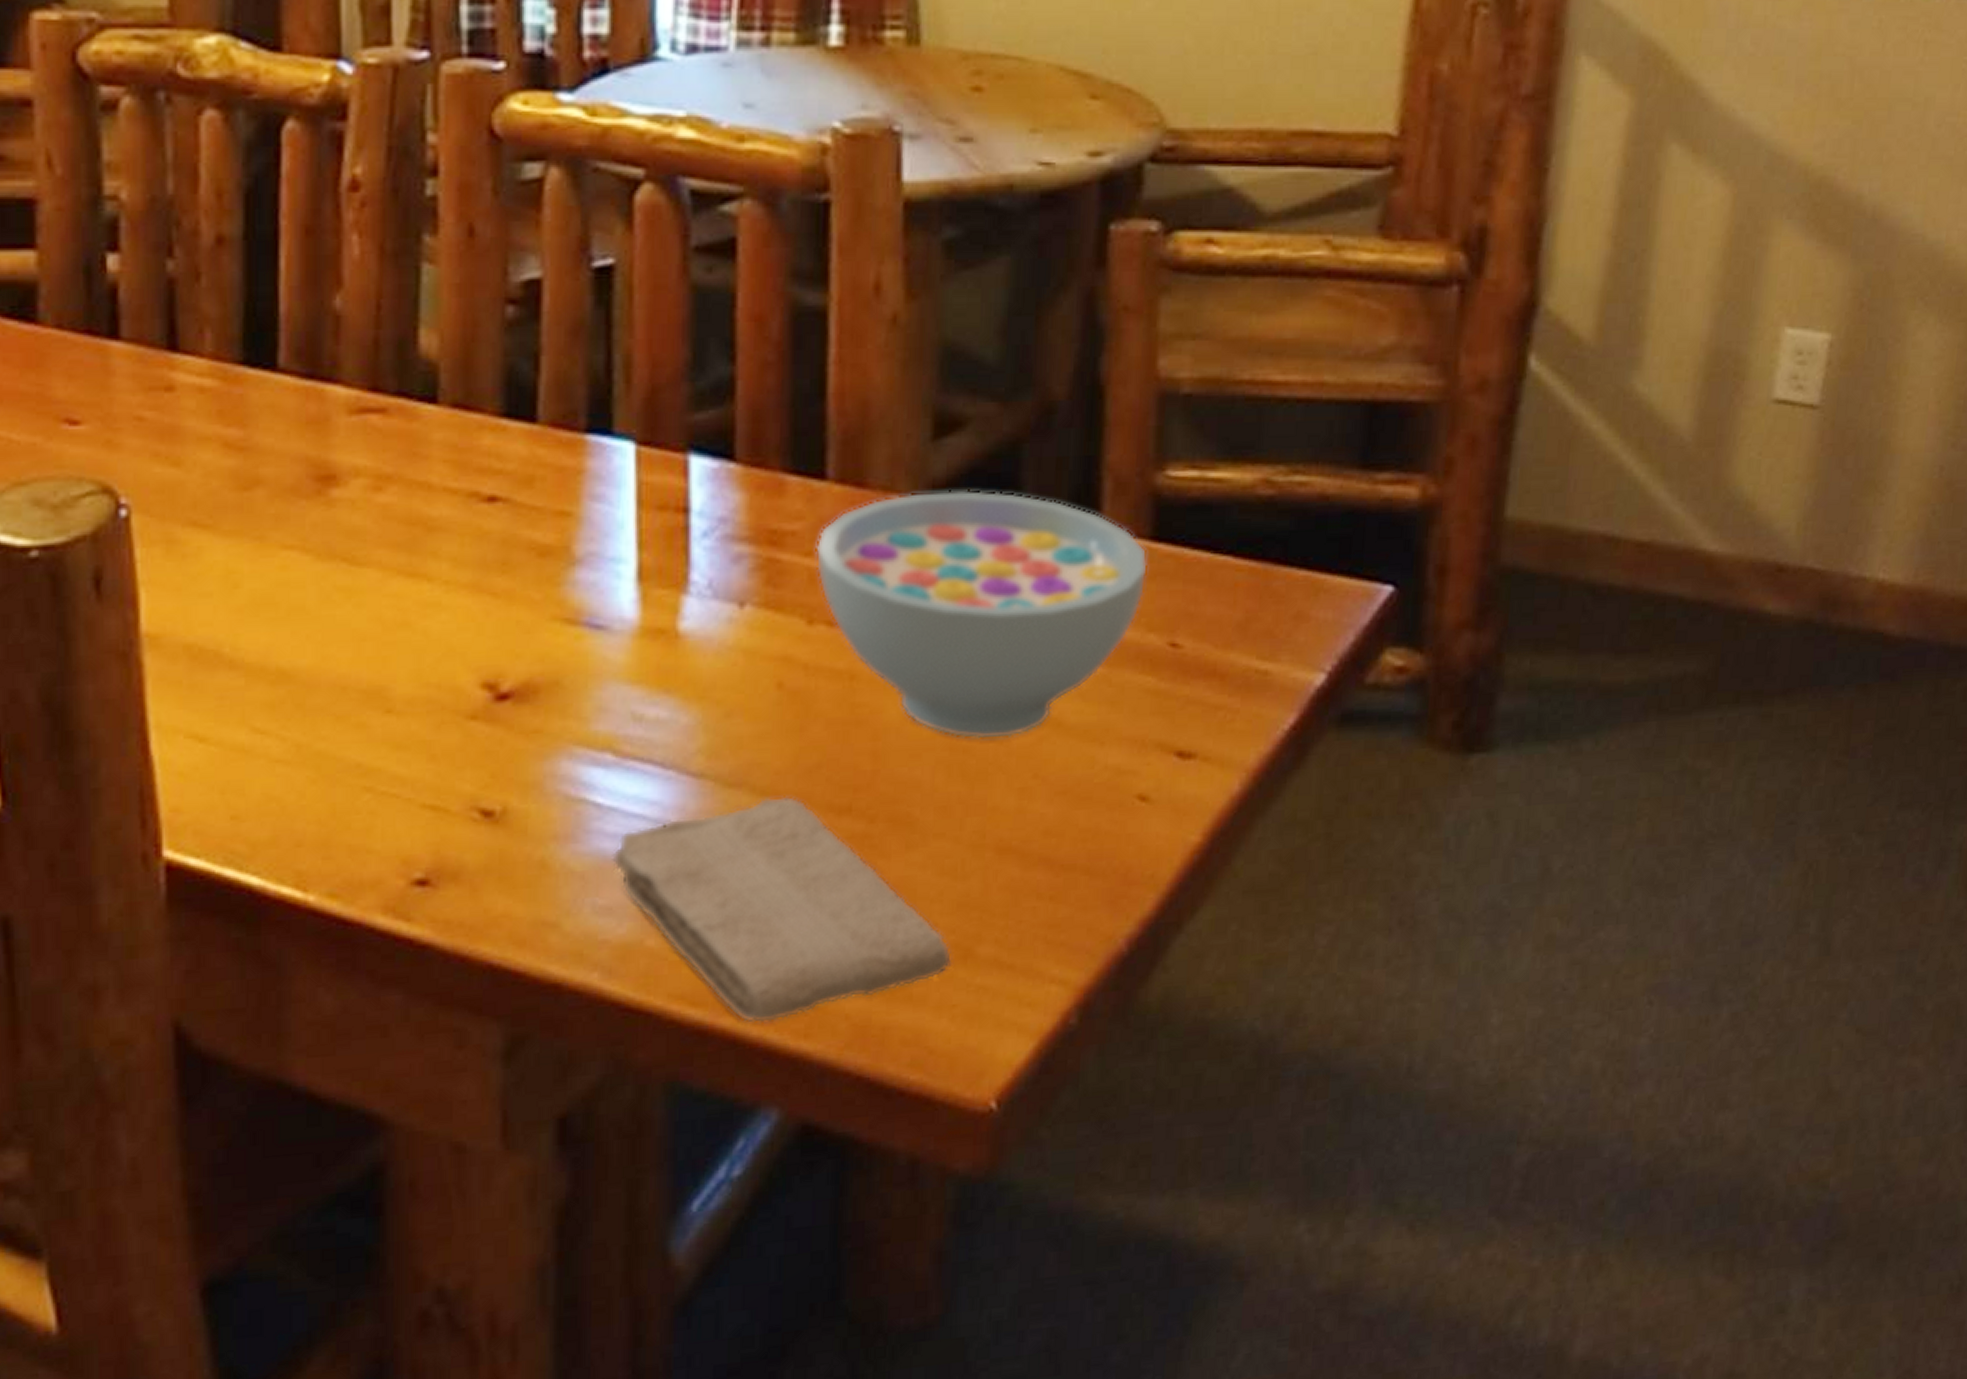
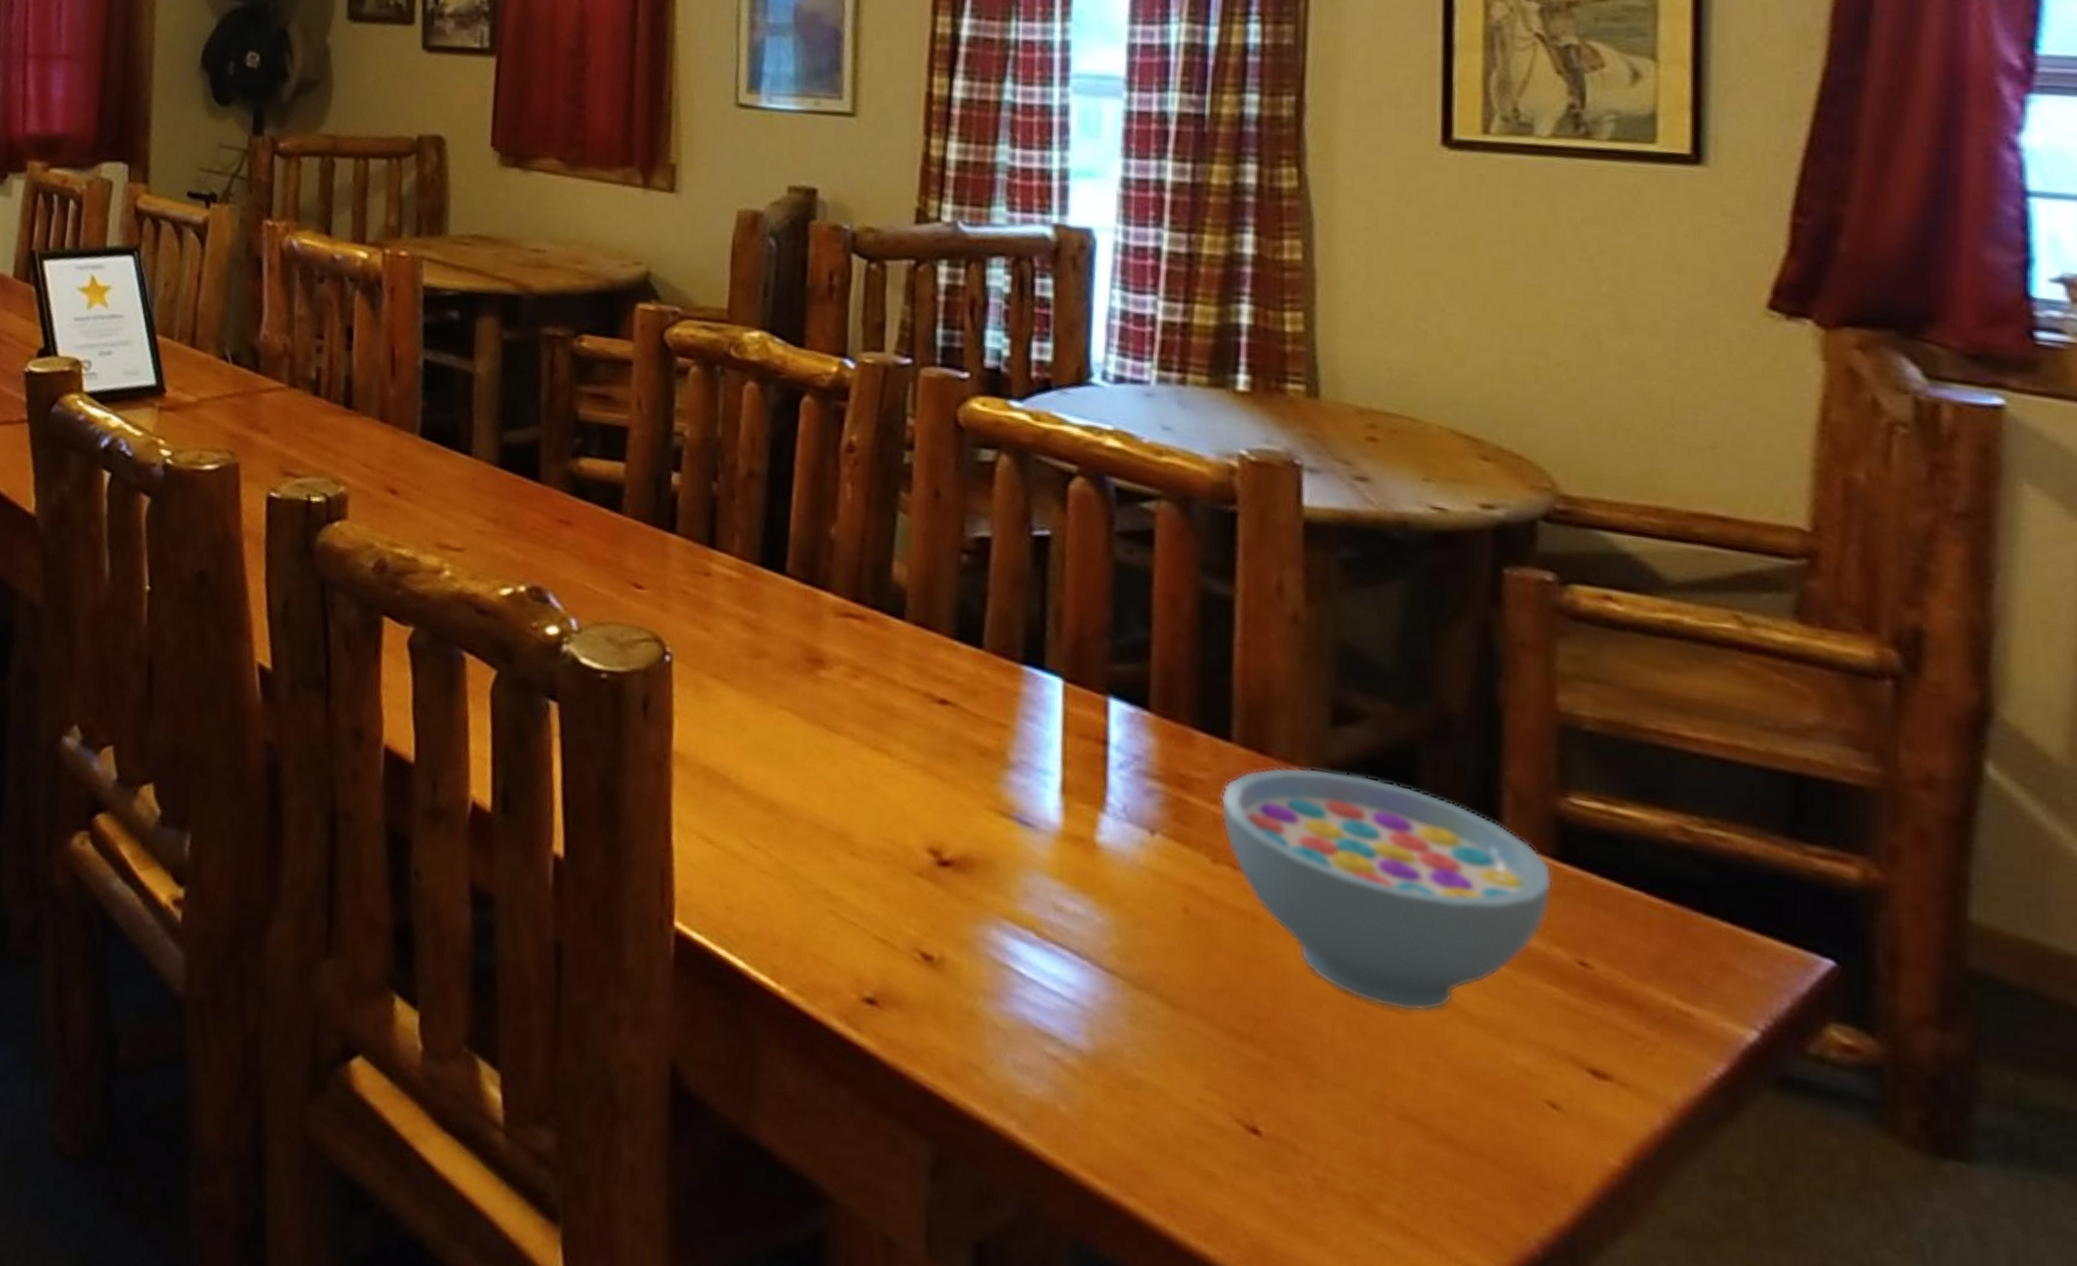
washcloth: present [612,795,953,1024] -> none [1031,1003,1353,1223]

